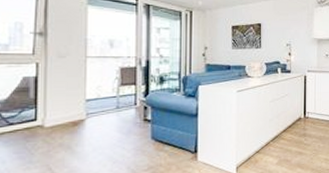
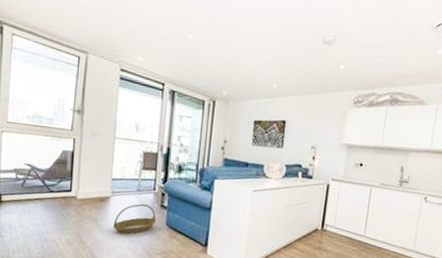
basket: none [91,120,141,156] -> present [113,203,157,234]

